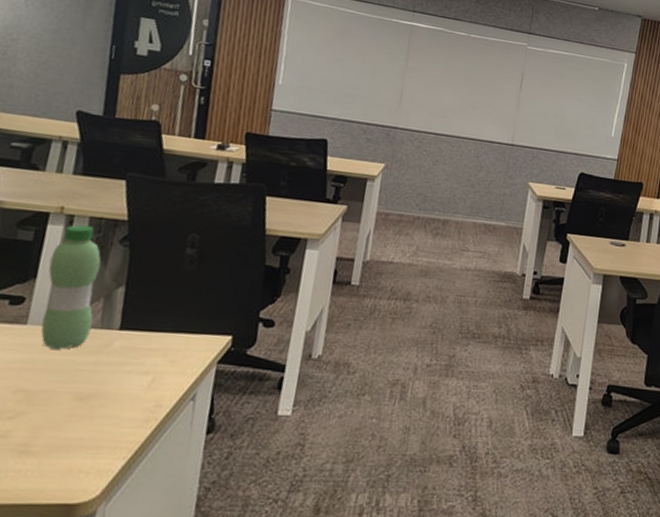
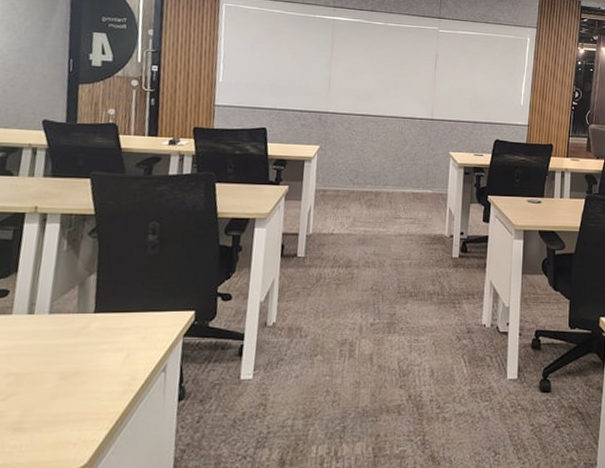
water bottle: present [41,225,102,349] -> none [24,222,74,334]

